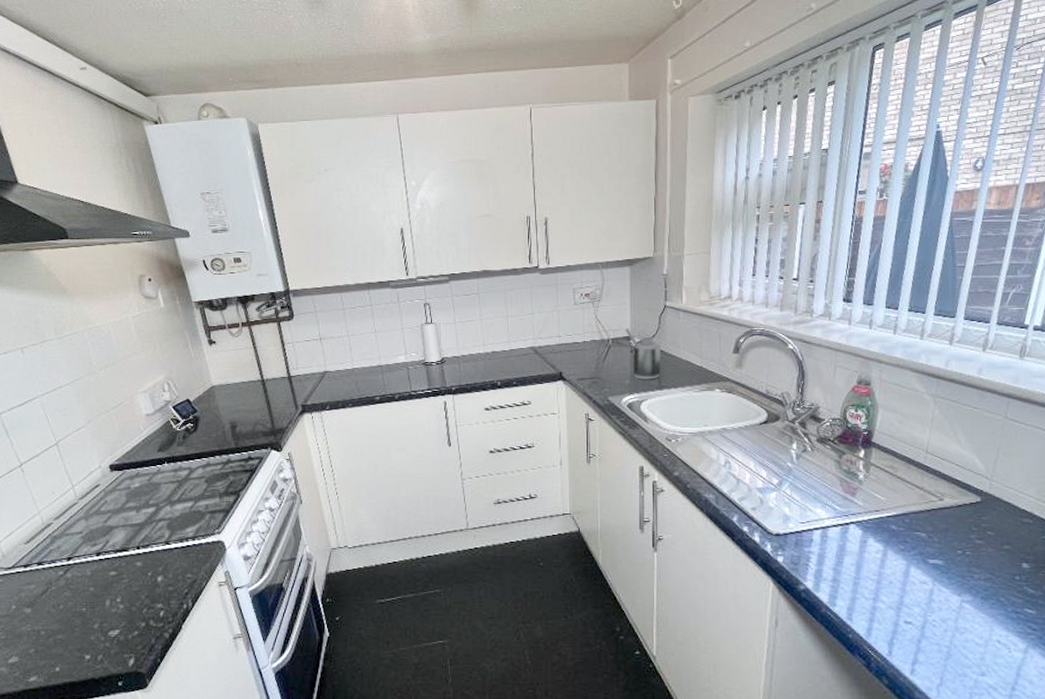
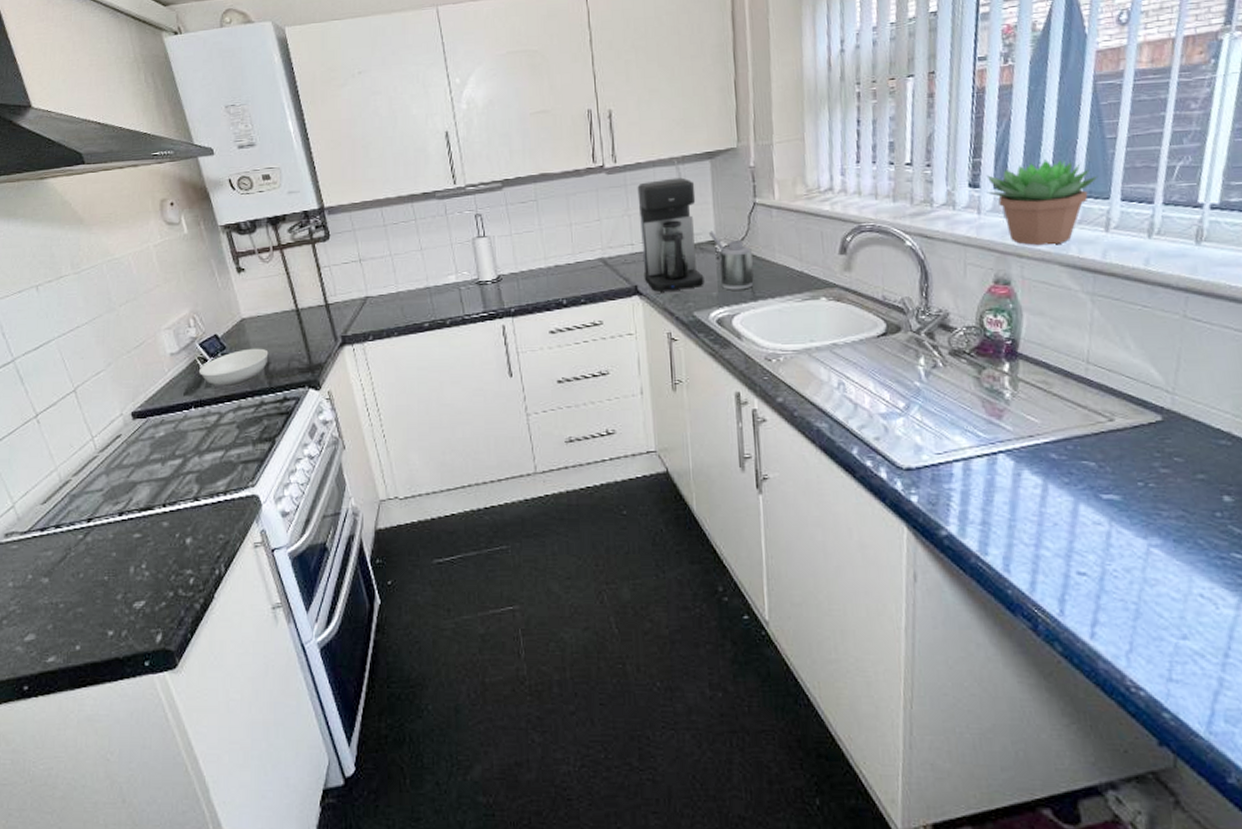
bowl: none [172,412,236,446] -> present [199,348,269,387]
coffee maker: none [566,280,619,378] -> present [637,177,704,292]
succulent plant: none [857,281,948,354] -> present [986,159,1098,246]

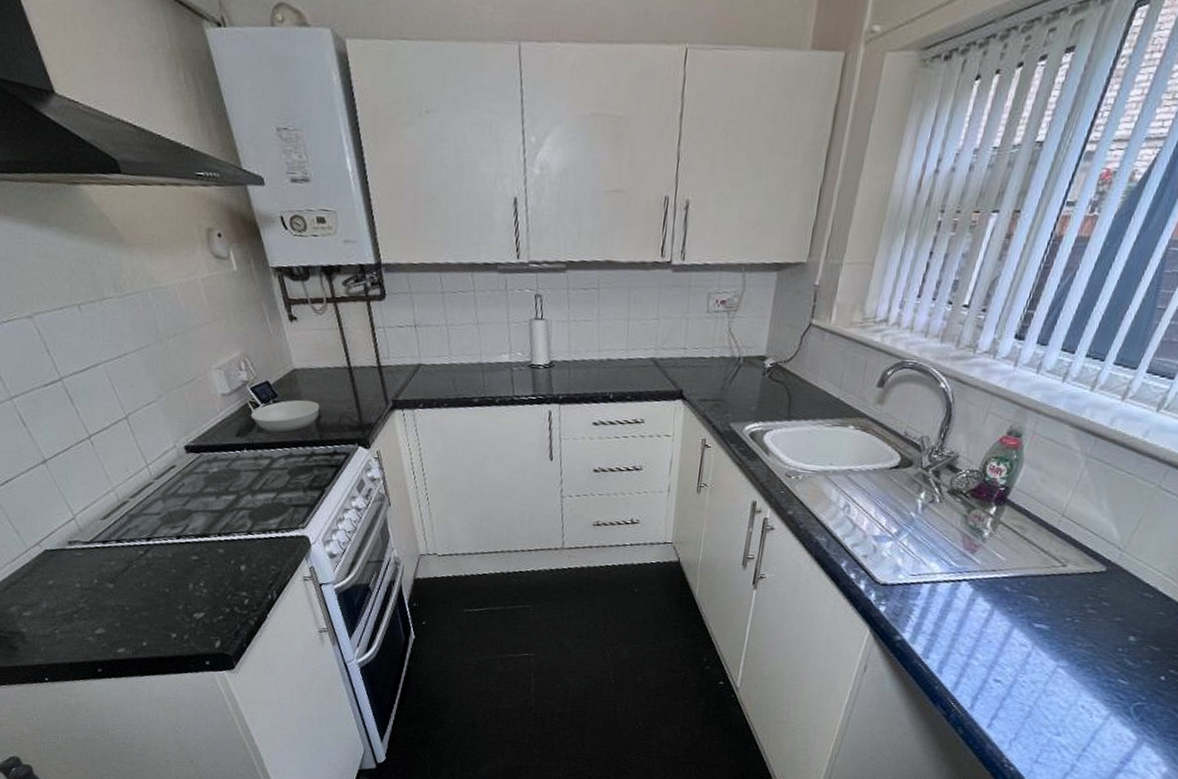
coffee maker: present [637,177,704,292] -> none [690,285,757,400]
soap dispenser: present [708,231,754,290] -> none [759,346,798,409]
succulent plant: present [986,159,1098,246] -> none [1029,321,1135,406]

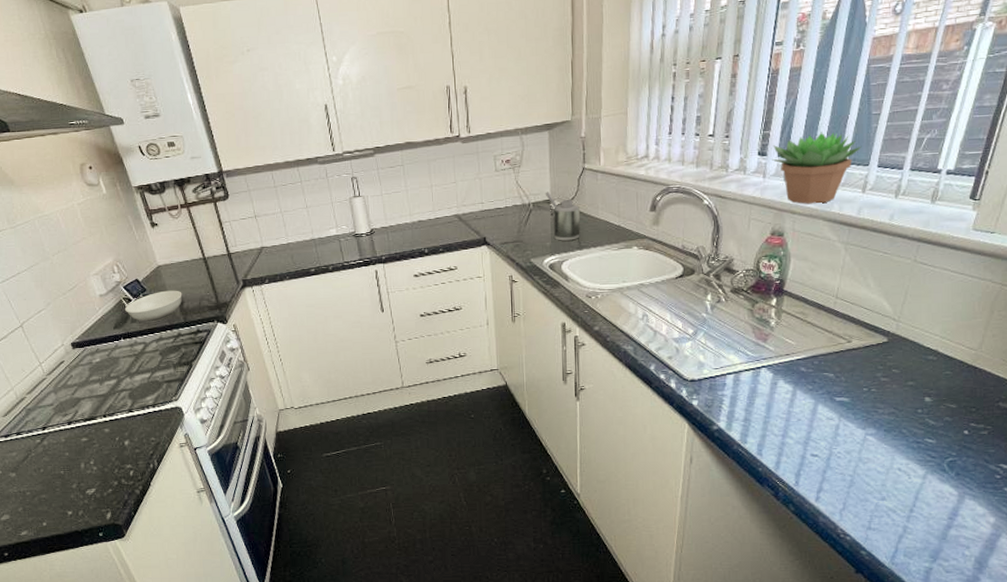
soap dispenser: none [759,346,798,409] -> present [545,191,581,241]
succulent plant: none [1029,321,1135,406] -> present [772,132,862,205]

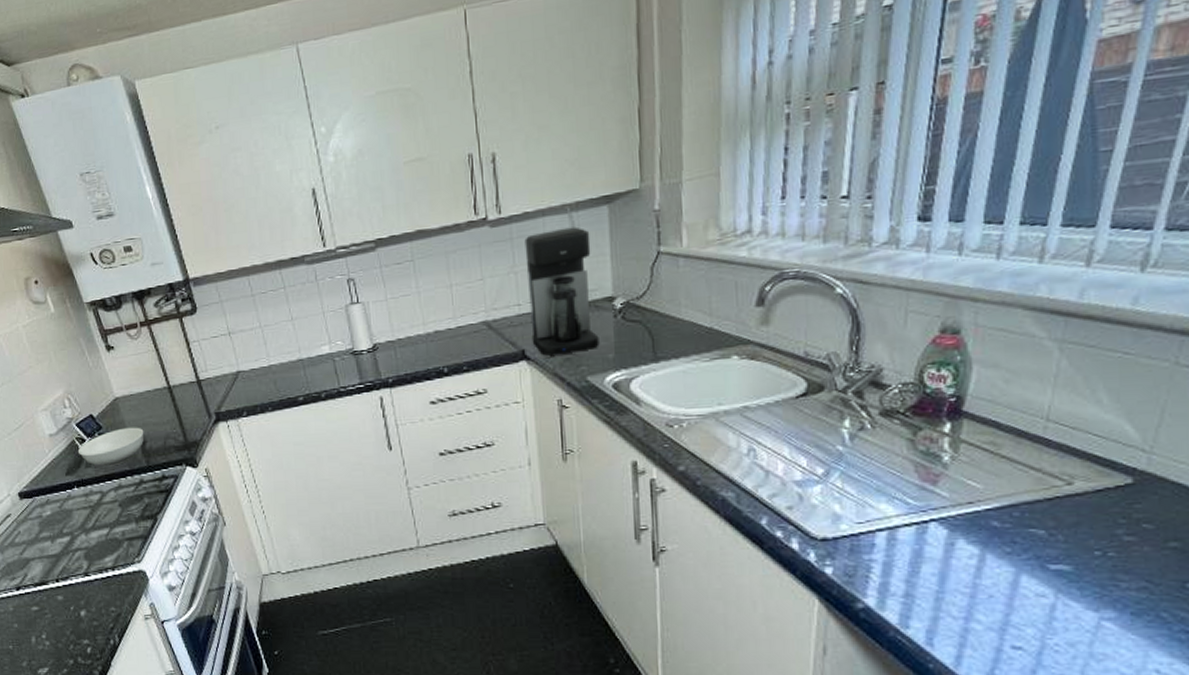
coffee maker: none [487,146,540,242] -> present [524,227,600,356]
soap dispenser: present [545,191,581,241] -> none [605,286,656,352]
succulent plant: present [772,132,862,205] -> none [939,182,1084,288]

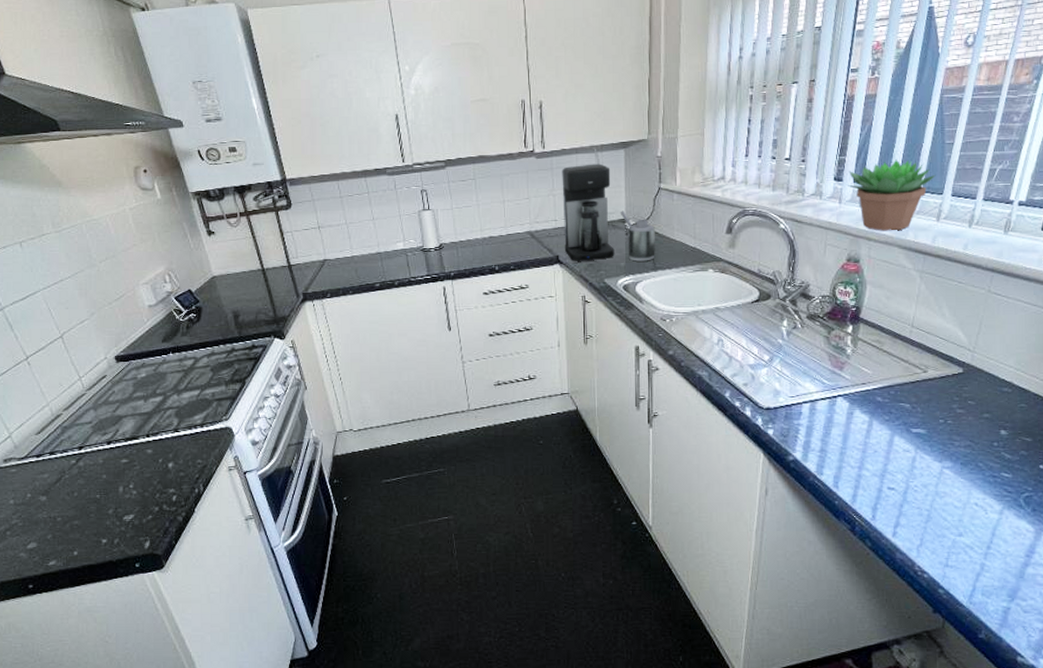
bowl: present [78,427,145,467] -> none [176,302,238,336]
soap dispenser: none [605,286,656,352] -> present [620,211,656,262]
succulent plant: none [939,182,1084,288] -> present [848,159,936,231]

